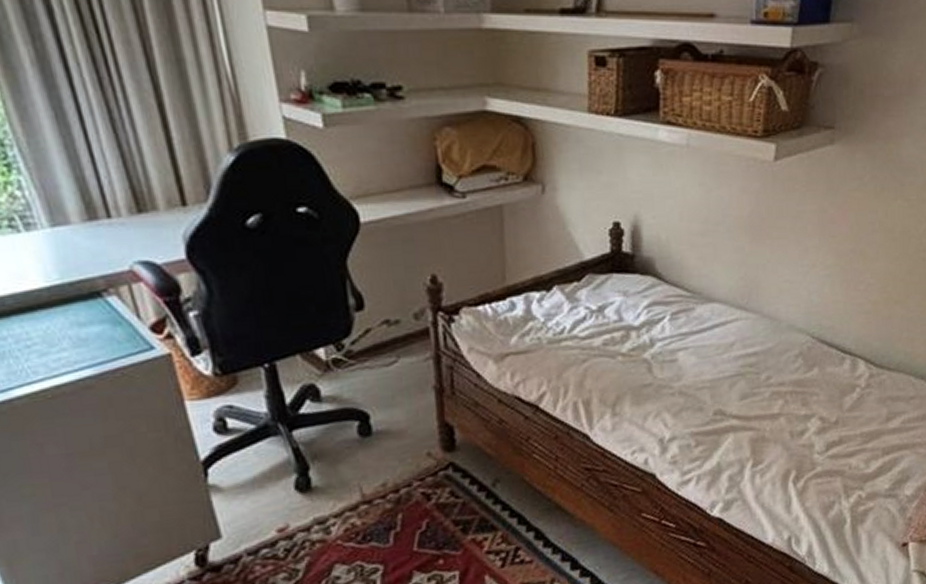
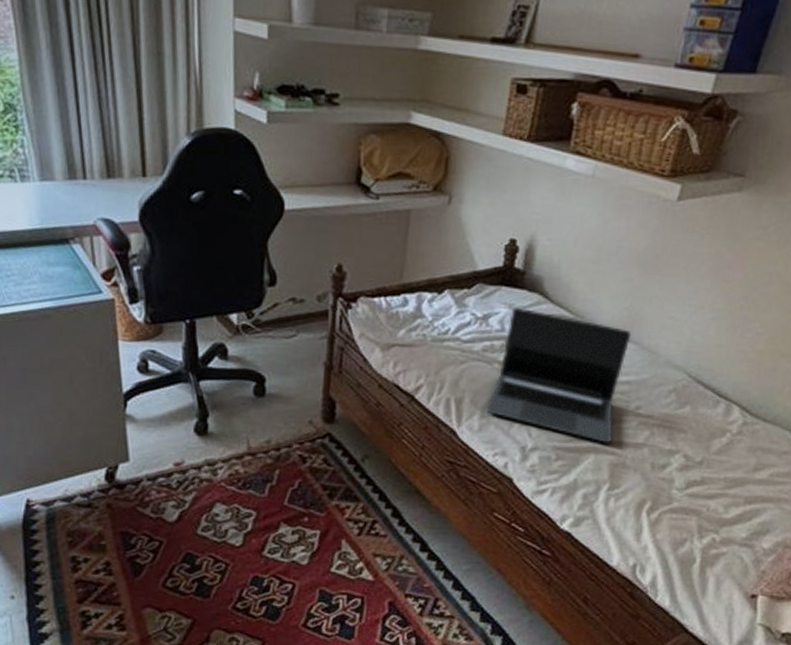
laptop: none [615,293,751,420] -> present [485,307,632,444]

